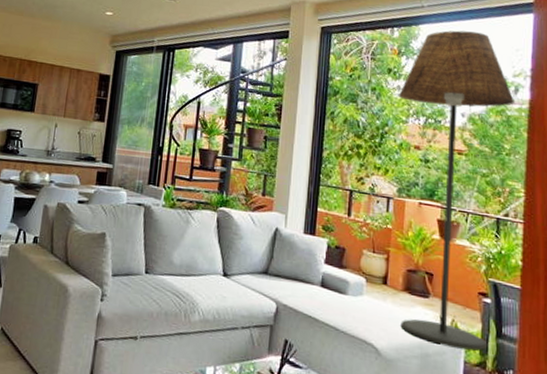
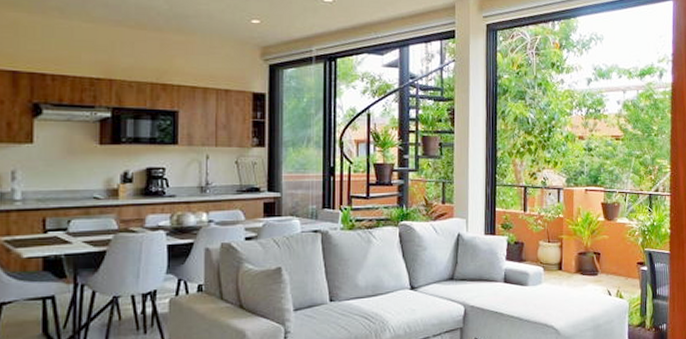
floor lamp: present [399,30,514,352] -> none [562,20,660,316]

